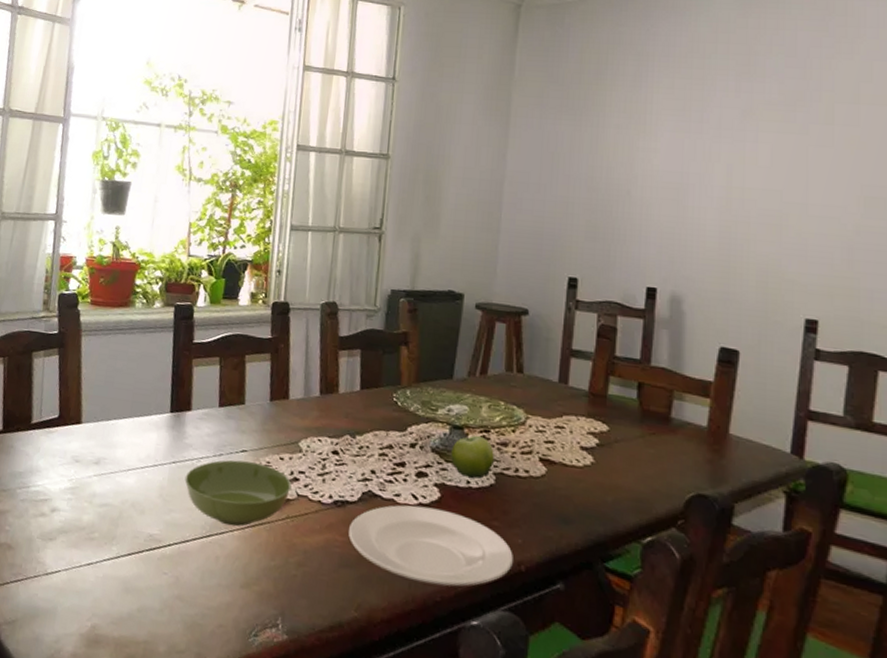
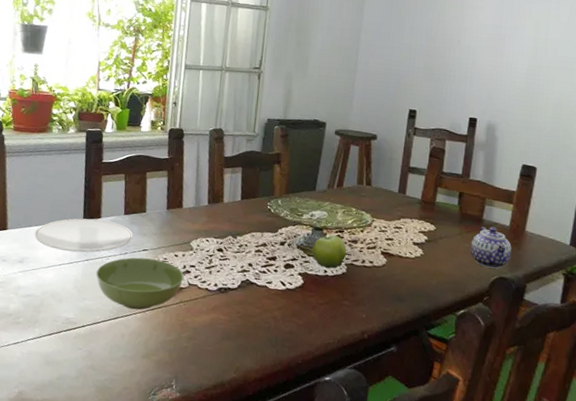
plate: none [112,410,230,453] -> present [34,218,134,253]
plate: present [347,504,513,587] -> none [229,290,359,352]
teapot: none [656,427,713,484] -> present [470,227,512,269]

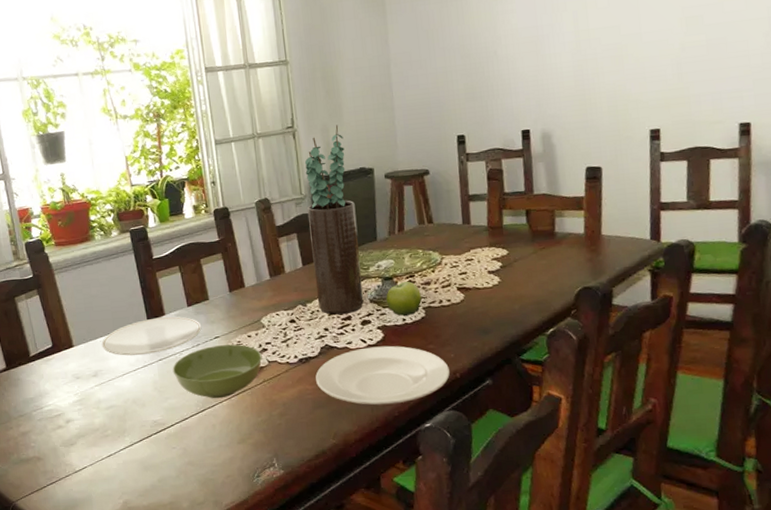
plate: none [229,290,359,352] -> present [315,345,450,405]
vase: none [247,75,304,254] -> present [304,124,364,315]
teapot: present [470,227,512,269] -> none [547,238,592,281]

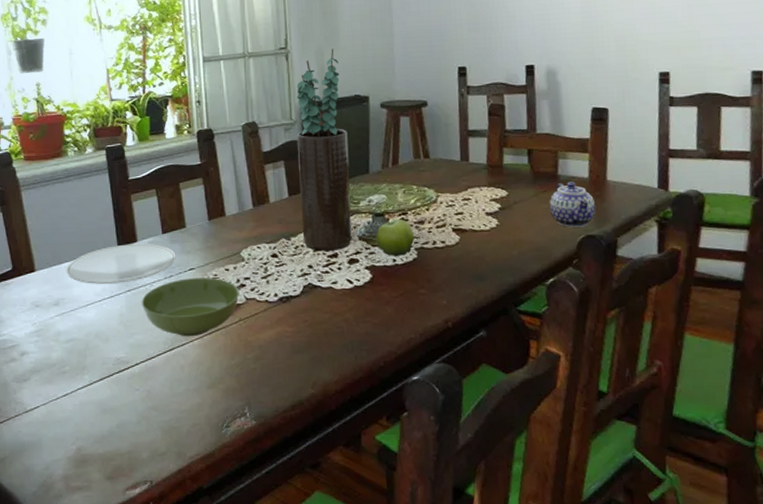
plate: present [315,345,450,405] -> none [295,288,441,353]
teapot: none [547,238,592,281] -> present [549,181,596,227]

